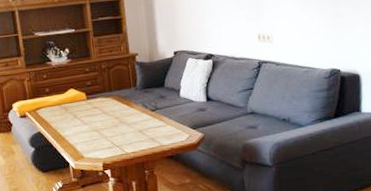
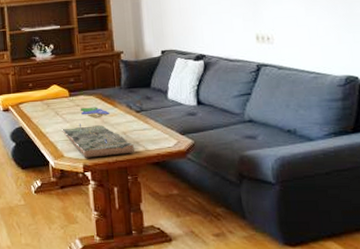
board game: none [81,108,150,157] -> present [62,107,134,158]

